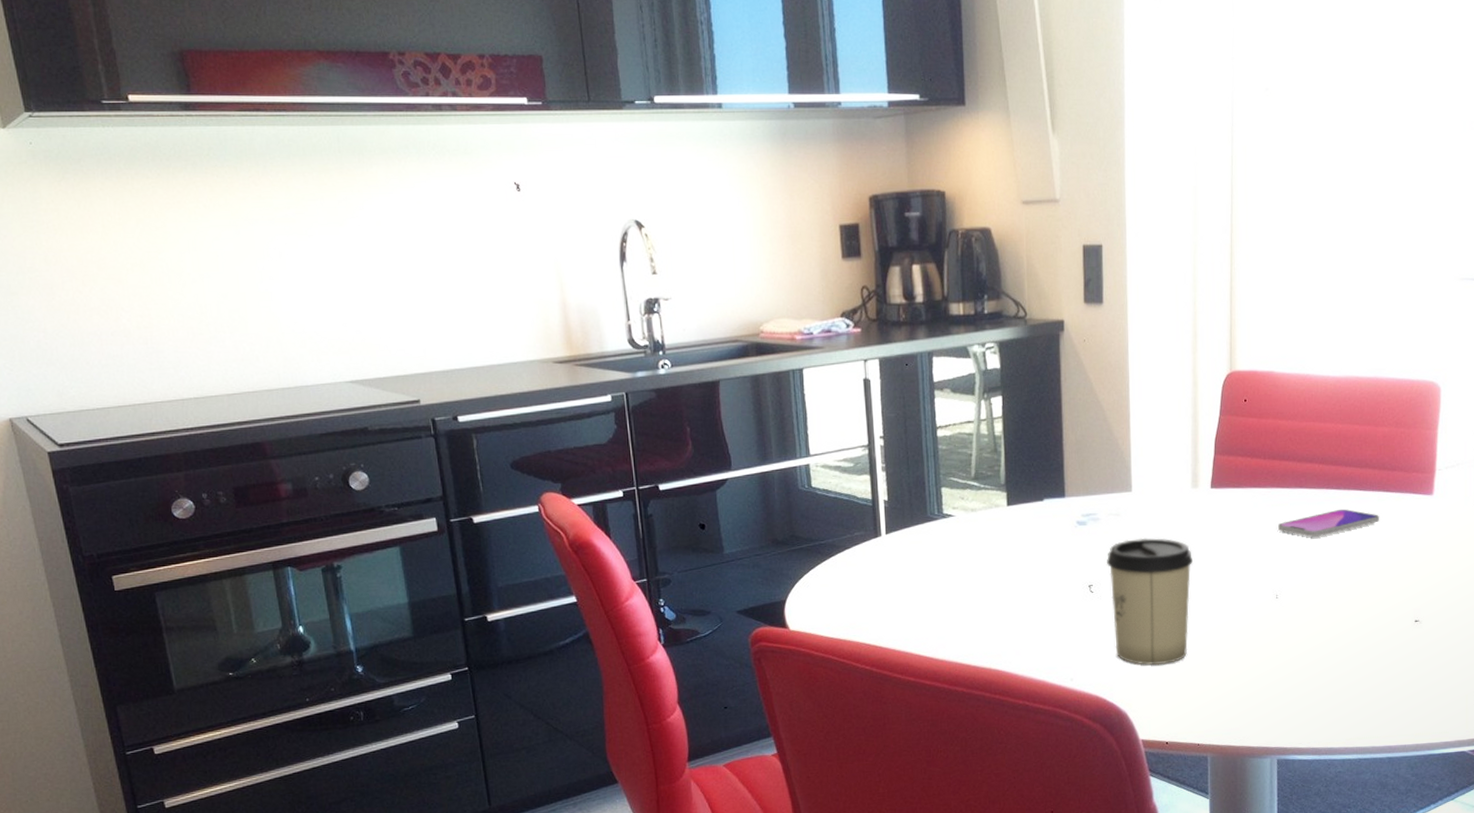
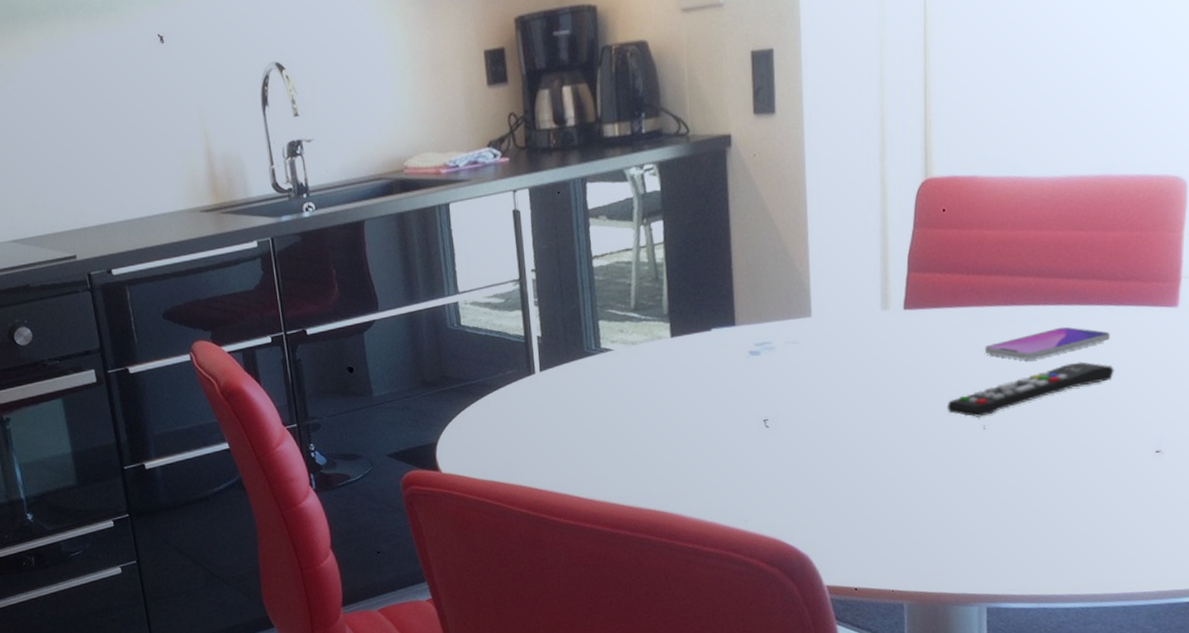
cup: present [1107,537,1192,665] -> none [784,366,883,505]
remote control: none [1246,540,1383,587] -> present [946,361,1114,417]

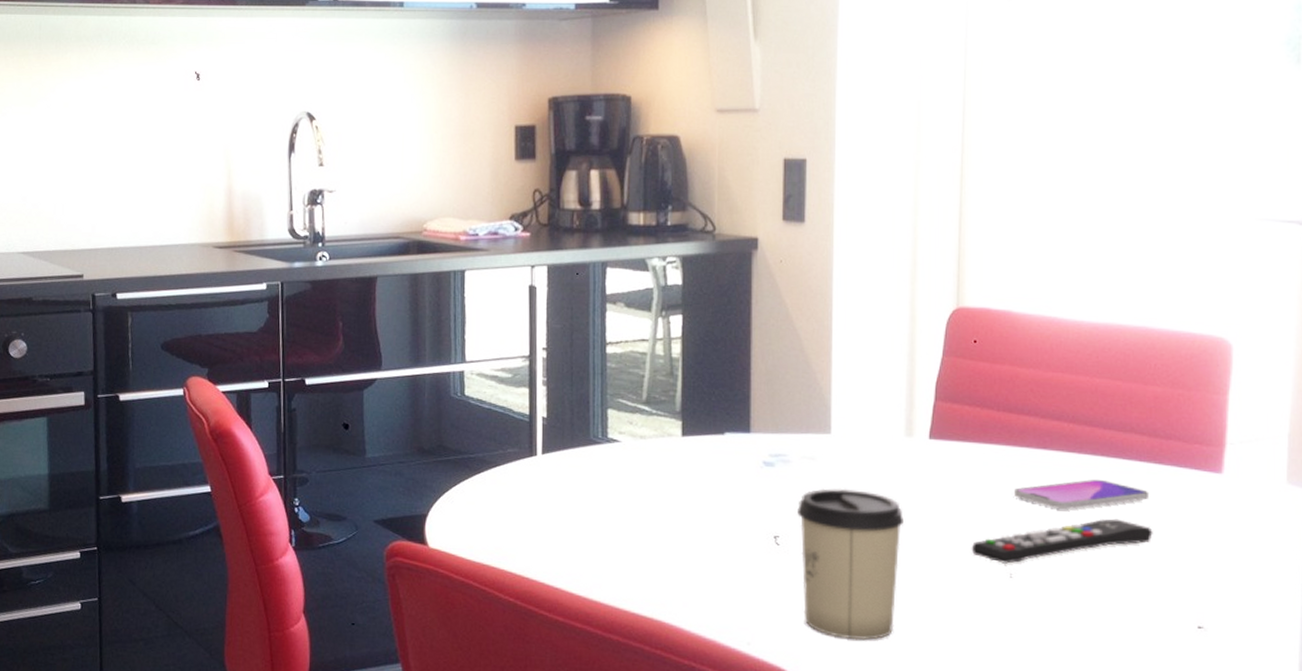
cup: none [784,366,883,505] -> present [797,488,903,641]

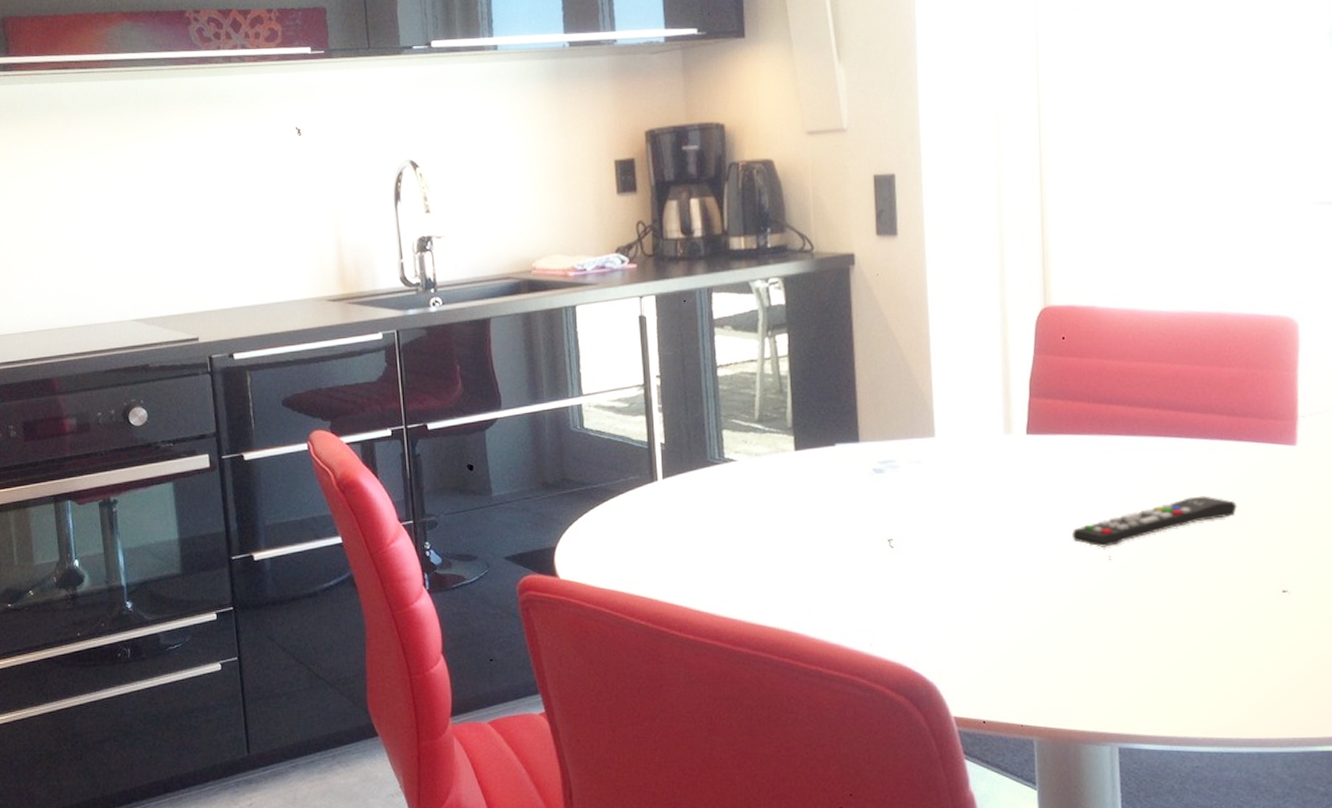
cup: present [797,488,903,641] -> none [908,488,1008,632]
smartphone: present [1014,479,1150,510] -> none [1108,459,1232,492]

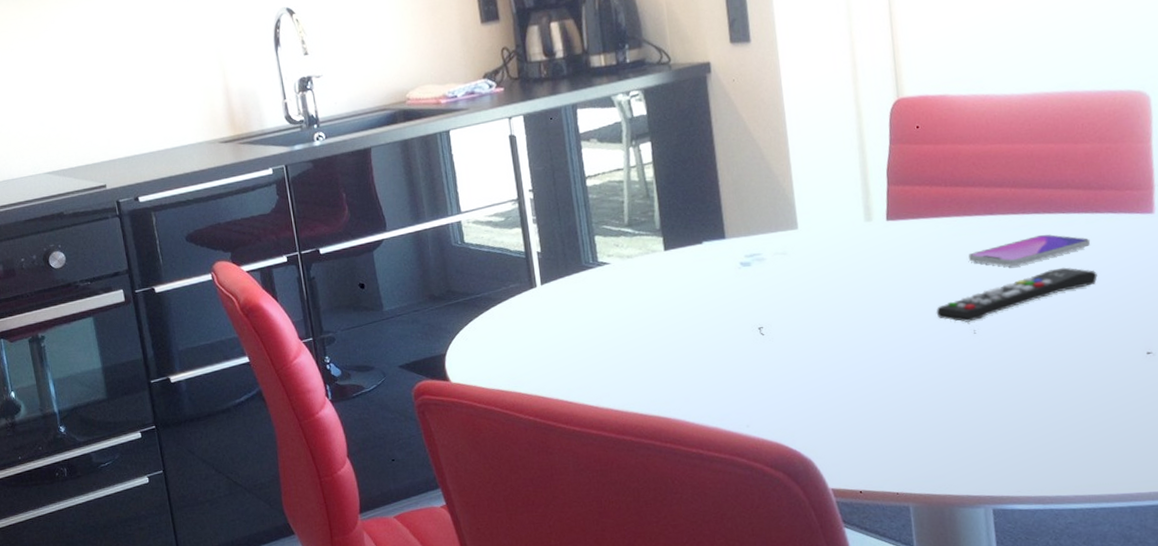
smartphone: none [1108,459,1232,492] -> present [968,234,1091,267]

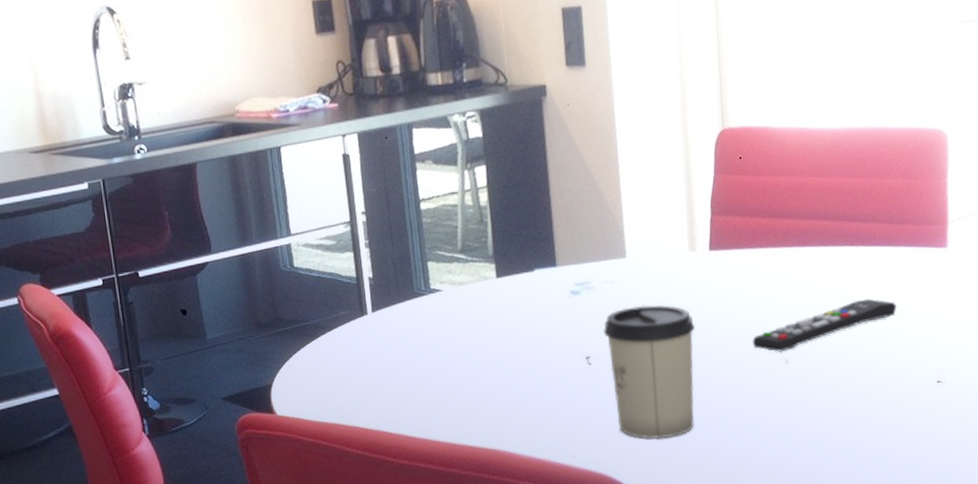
cup: none [776,275,876,409] -> present [604,305,695,439]
smartphone: present [968,234,1091,267] -> none [783,266,892,298]

